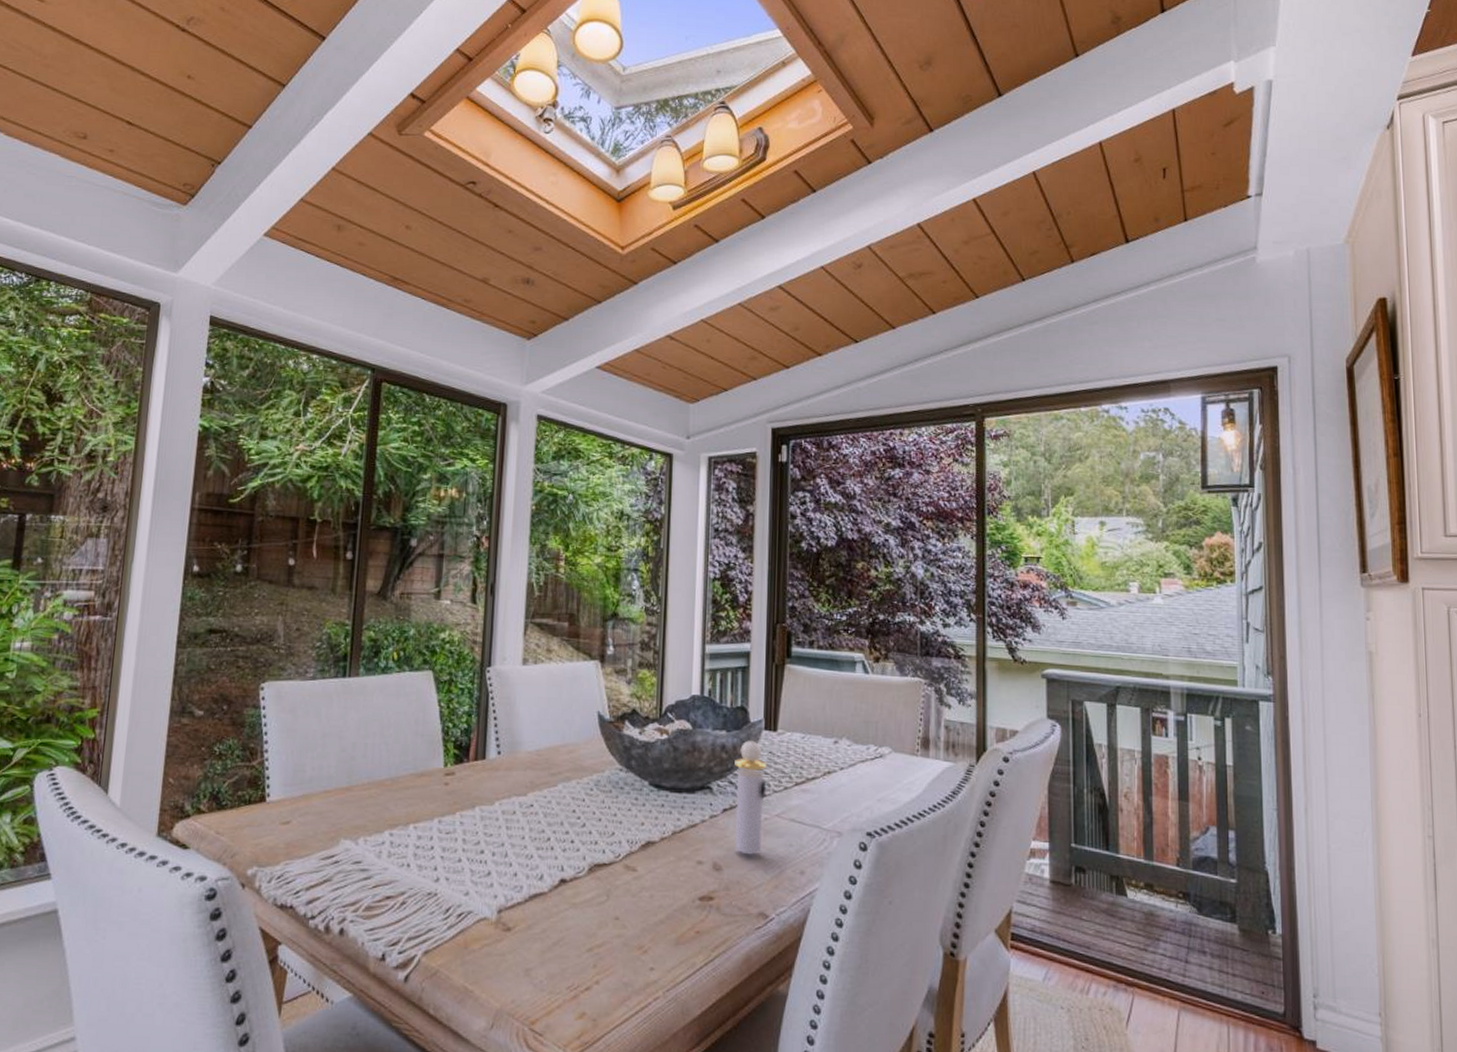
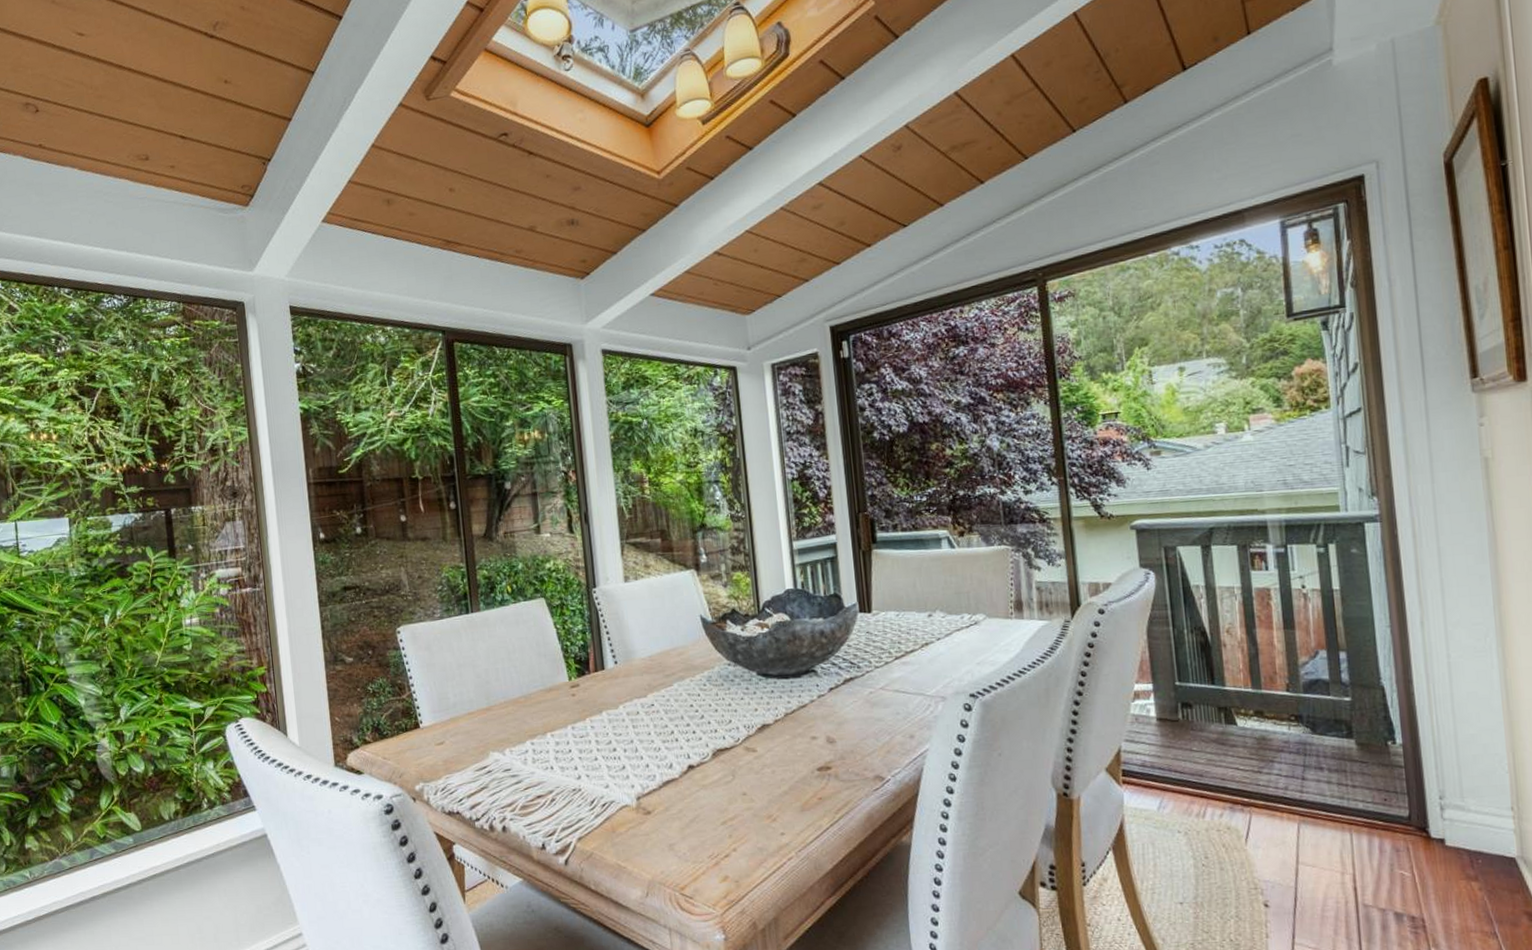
perfume bottle: present [734,740,767,855] -> none [834,623,870,726]

